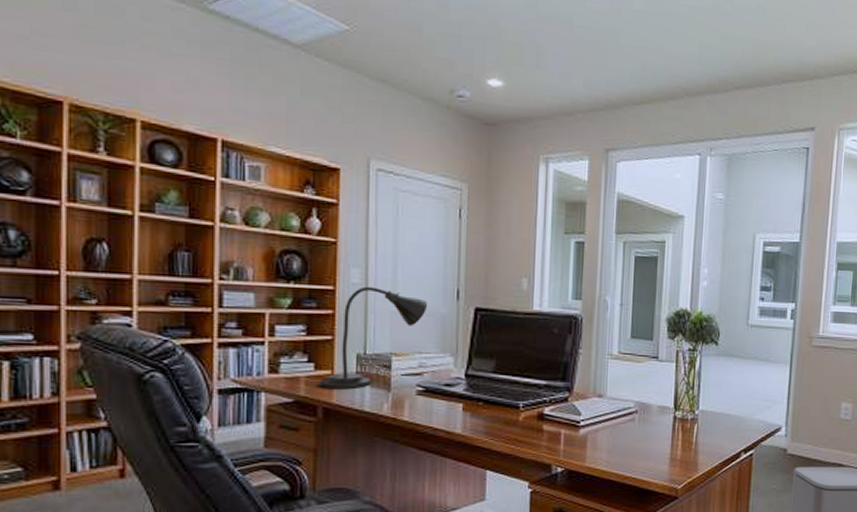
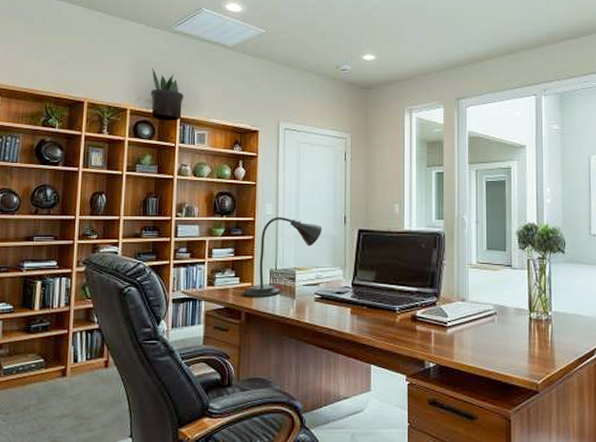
planter: none [172,61,226,145] -> present [150,67,183,121]

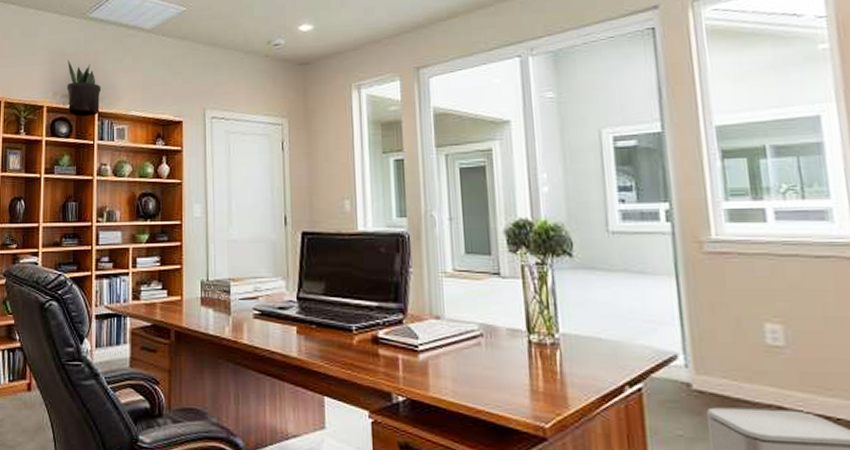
desk lamp: present [241,217,323,297] -> none [169,219,260,313]

